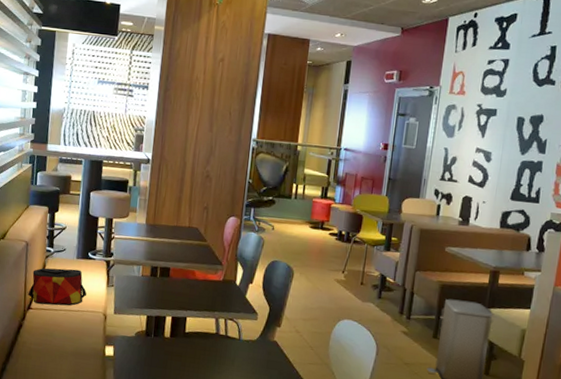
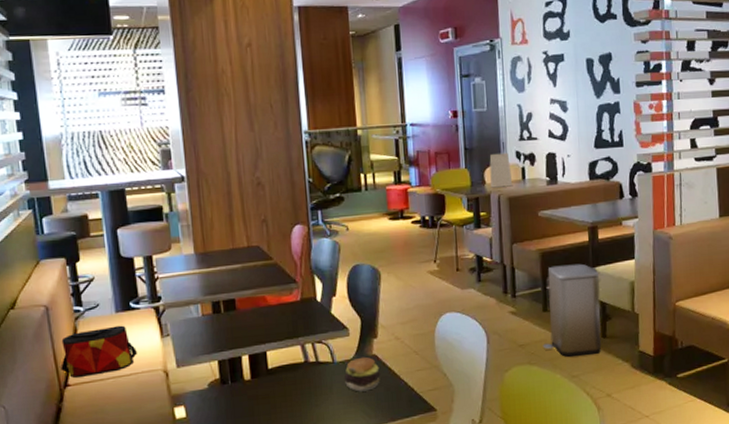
burger: none [246,340,278,371] -> present [344,356,381,392]
paper bag: none [406,187,428,220] -> present [489,152,513,188]

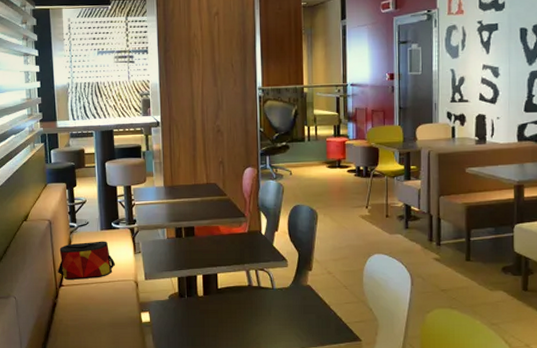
burger: present [344,356,381,392] -> none [282,286,314,317]
paper bag: present [489,152,513,188] -> none [421,113,443,144]
pedal bin: present [542,263,602,357] -> none [464,219,523,305]

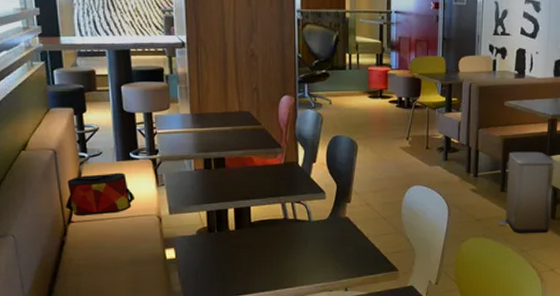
pedal bin: none [464,219,523,305] -> present [497,151,554,233]

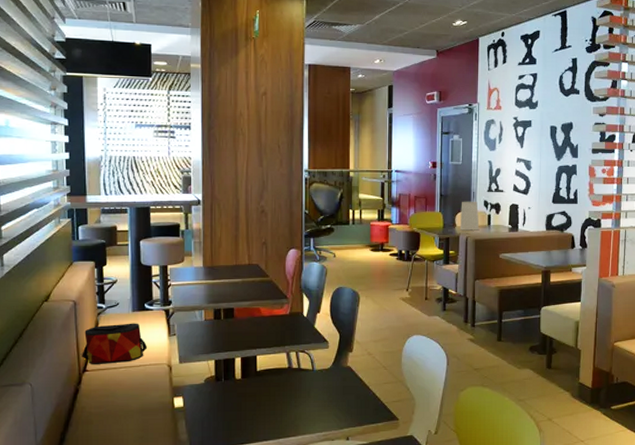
paper bag: none [464,45,484,77] -> present [461,201,480,231]
pedal bin: present [497,151,554,233] -> none [495,302,548,382]

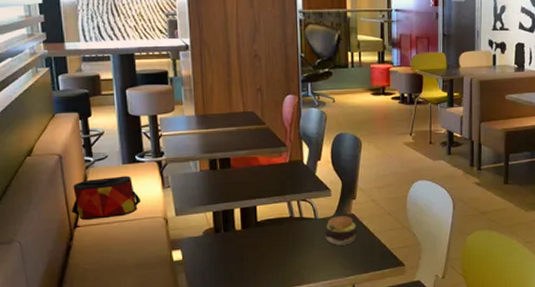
burger: none [322,367,353,398] -> present [325,215,358,246]
paper bag: present [461,201,480,231] -> none [464,40,485,72]

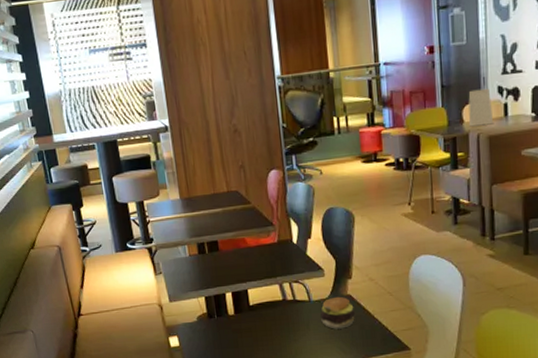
bag: present [71,176,140,220] -> none [73,263,136,308]
paper bag: none [464,40,485,72] -> present [468,88,494,127]

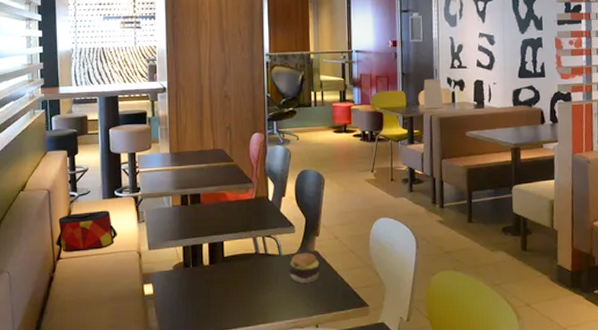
bag: none [73,263,136,308] -> present [56,210,117,252]

